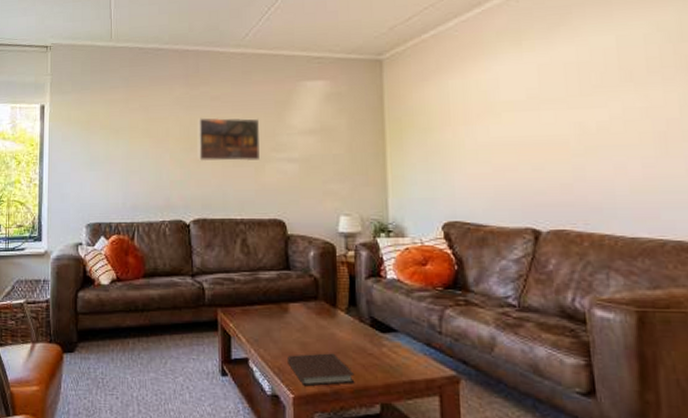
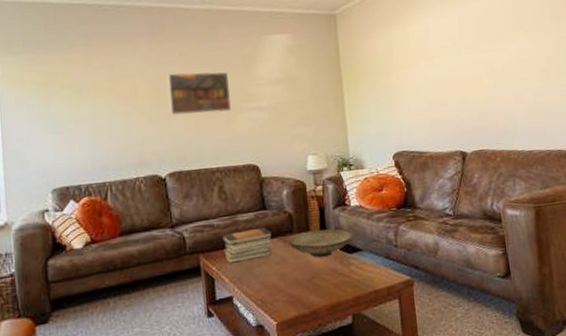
book stack: none [242,288,295,323] -> present [222,227,273,263]
notebook: present [287,353,355,387] -> none [269,278,330,313]
decorative bowl: none [310,299,389,332] -> present [287,229,354,258]

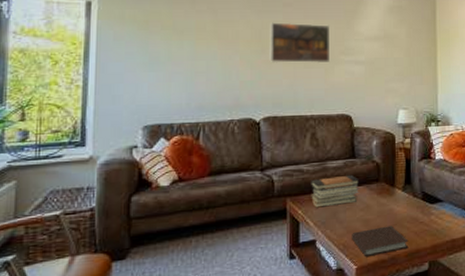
notebook: none [269,278,330,313] -> present [352,226,409,257]
decorative bowl: present [287,229,354,258] -> none [373,179,436,206]

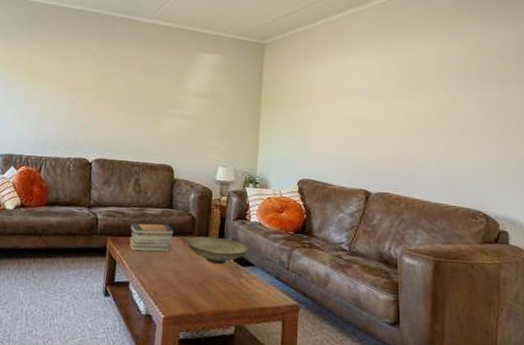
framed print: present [271,22,330,64] -> none [107,73,162,114]
notebook: present [352,226,409,257] -> none [162,280,217,309]
decorative bowl: none [373,179,436,206] -> present [186,236,249,264]

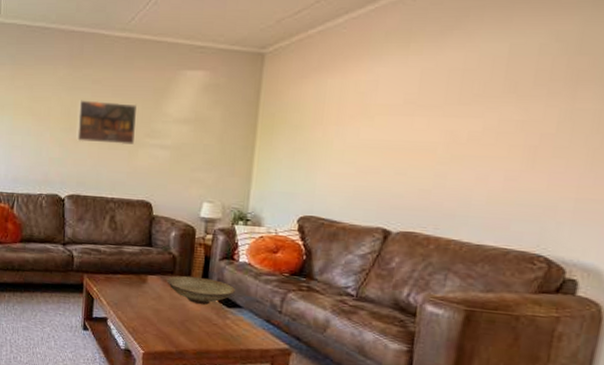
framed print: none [107,73,162,114] -> present [77,100,138,145]
book stack: present [129,223,174,252] -> none [106,261,153,290]

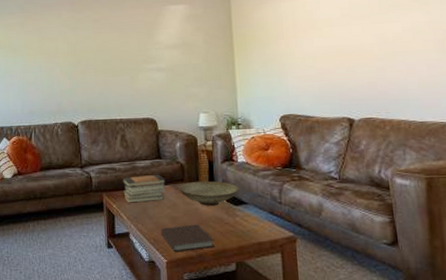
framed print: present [77,100,138,145] -> none [83,36,134,73]
book stack: none [106,261,153,290] -> present [123,174,166,203]
notebook: none [141,318,199,347] -> present [161,224,215,253]

